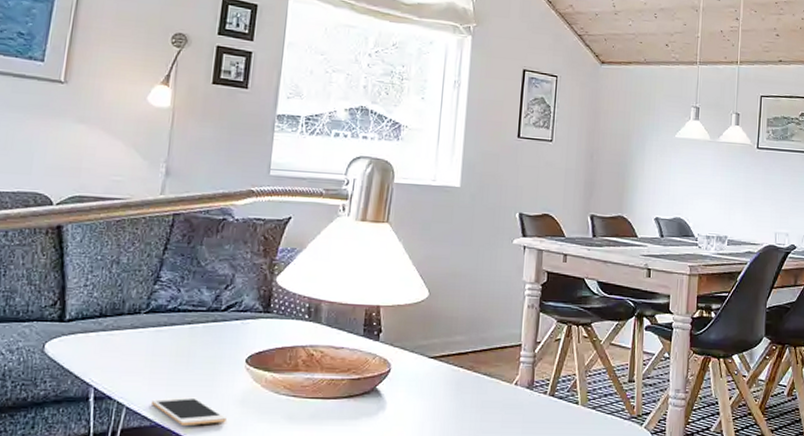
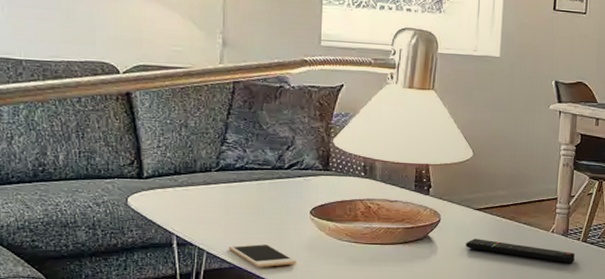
remote control: none [418,392,541,422] -> present [466,239,575,264]

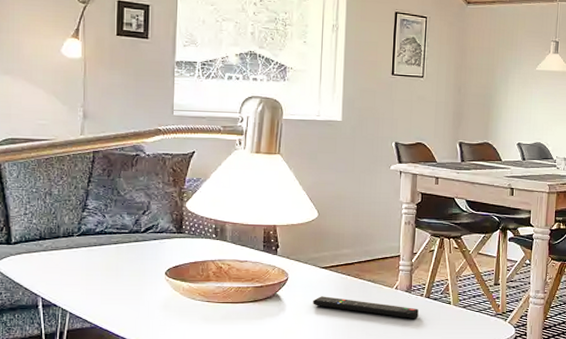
cell phone: present [228,243,297,268] -> none [89,304,153,327]

